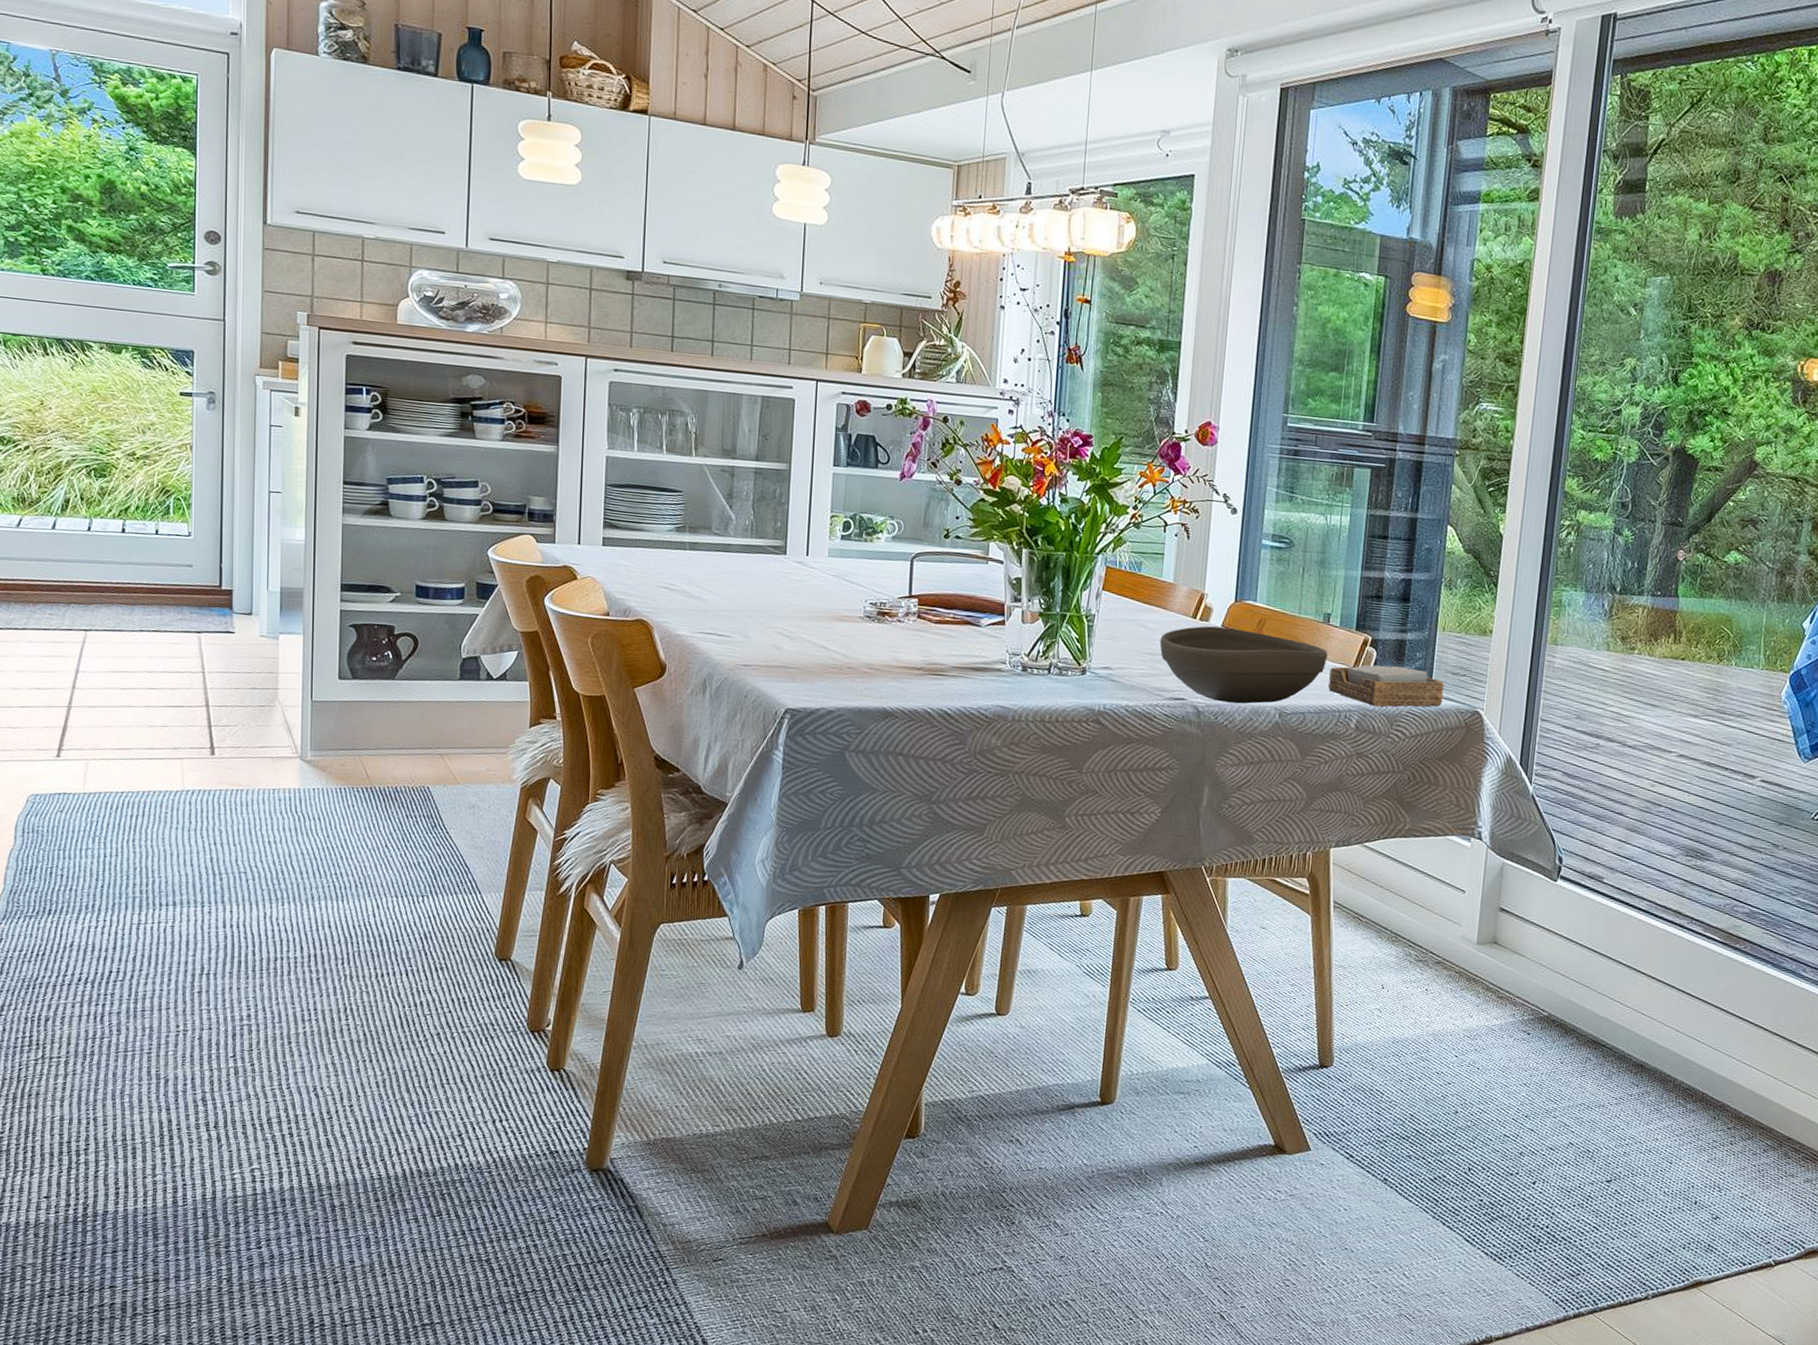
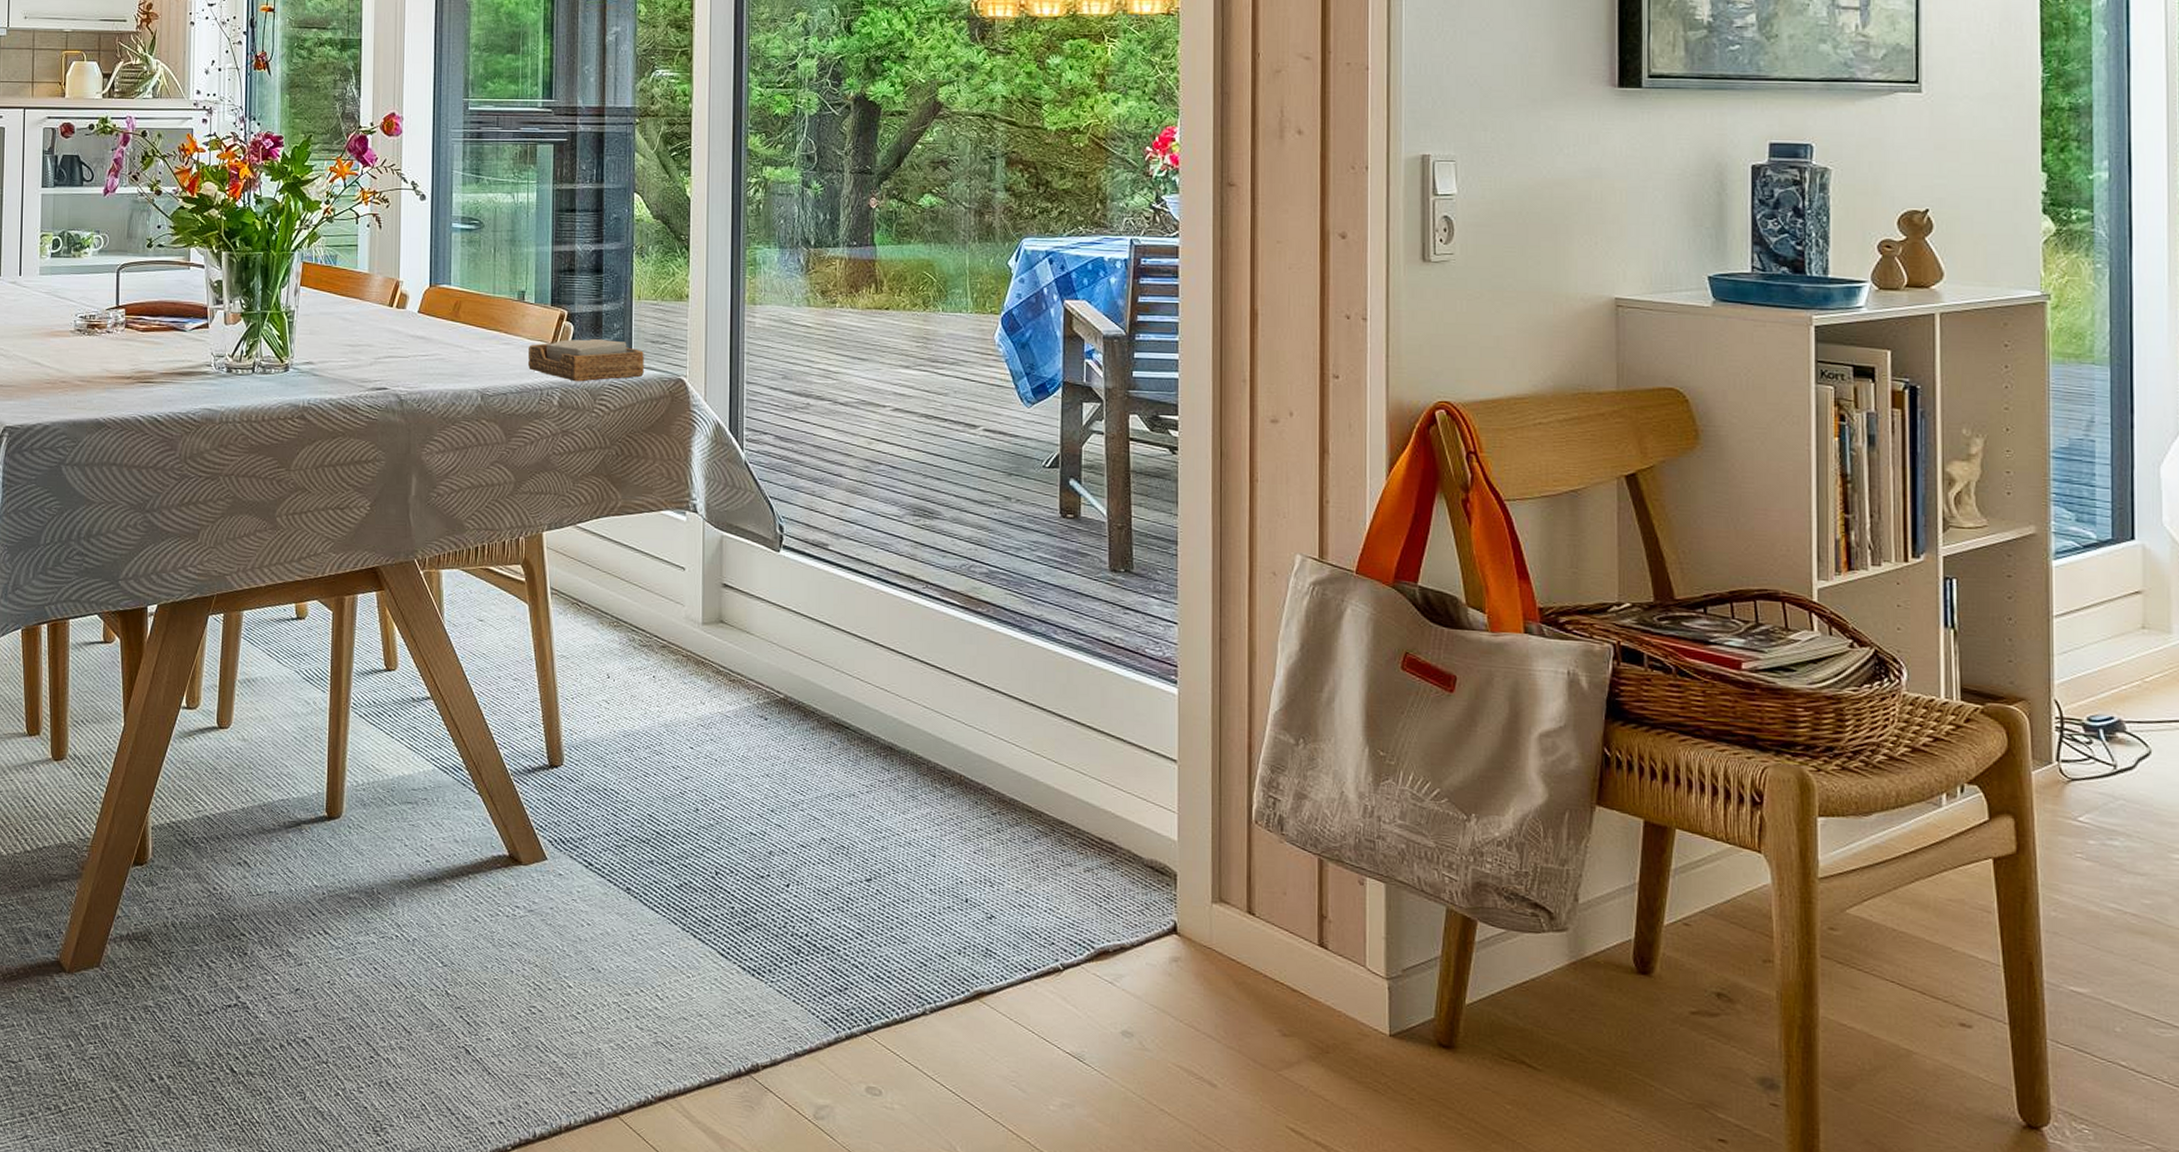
bowl: present [1159,626,1328,704] -> none [359,313,525,389]

